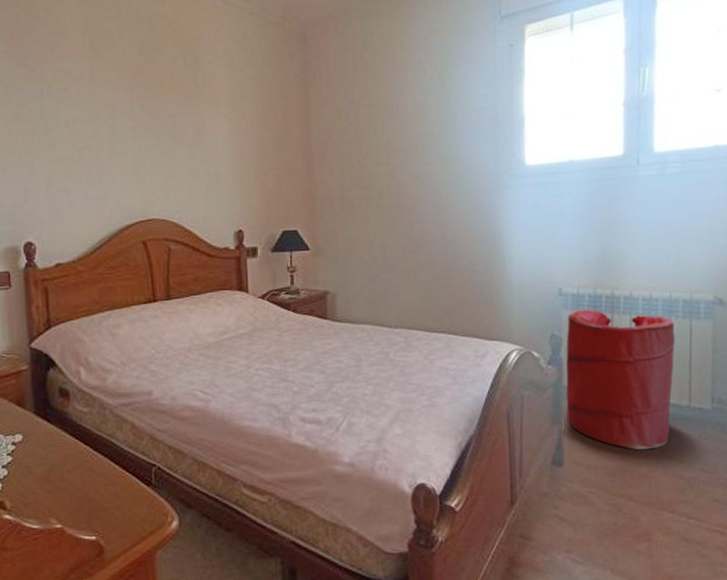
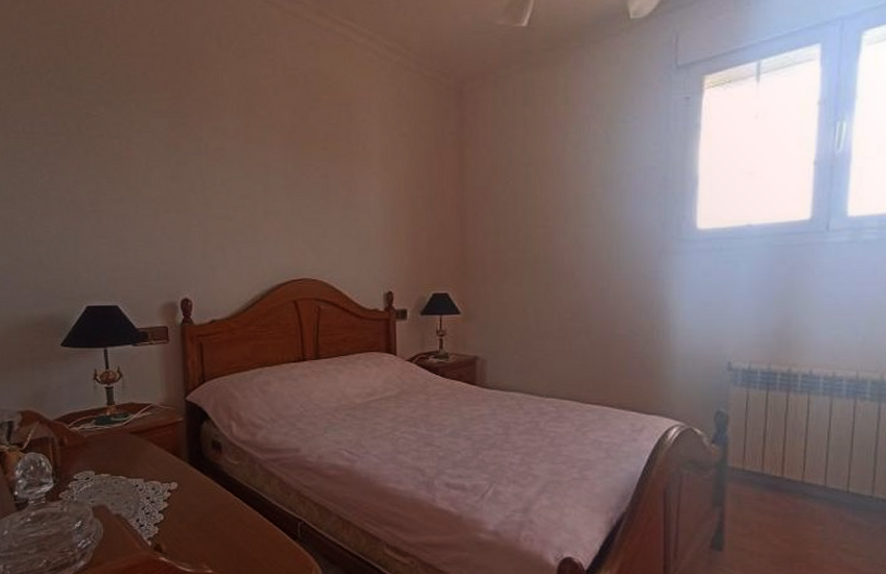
laundry hamper: present [566,310,676,450] -> none [730,387,860,540]

